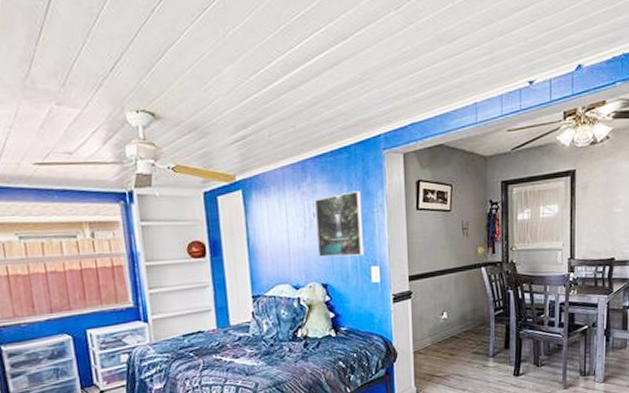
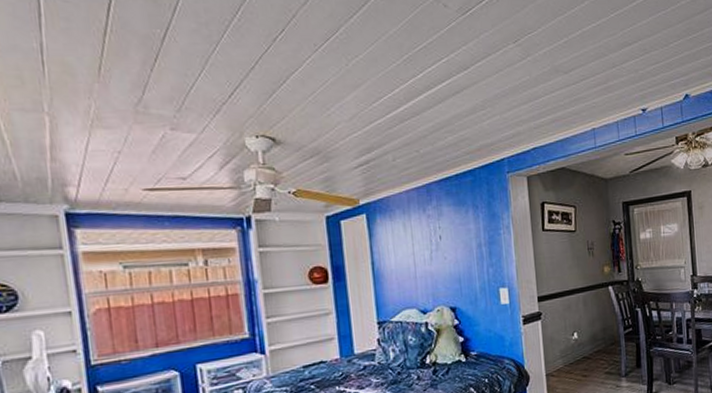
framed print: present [315,191,364,257] -> none [441,213,492,280]

